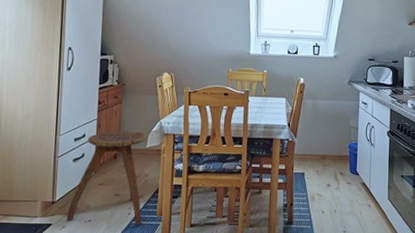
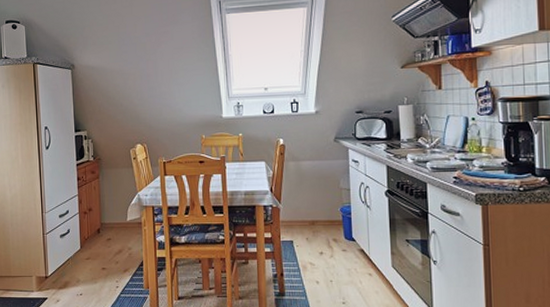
stool: present [67,130,147,226] -> none [60,205,130,299]

